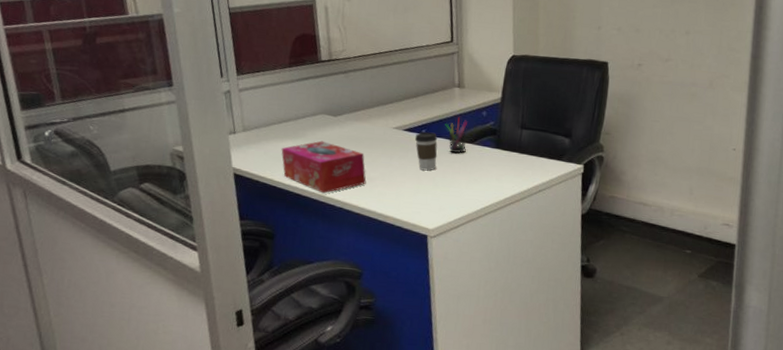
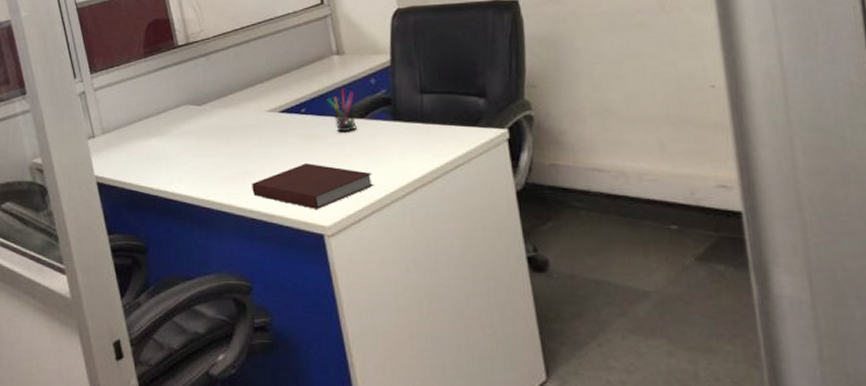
tissue box: present [281,140,366,194] -> none [145,135,244,196]
notebook: none [372,176,474,215] -> present [252,163,374,209]
coffee cup: present [414,132,438,171] -> none [293,110,324,157]

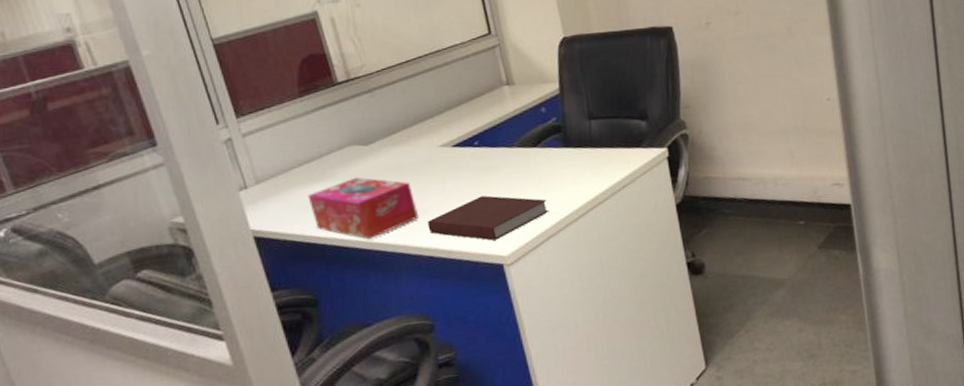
tissue box: none [145,135,244,196] -> present [308,177,419,240]
pen holder: present [327,89,357,133] -> none [499,119,530,163]

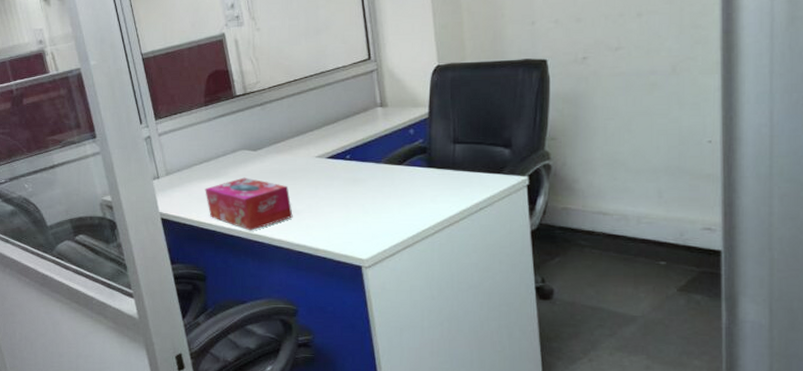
notebook: present [427,195,549,241] -> none [300,204,408,244]

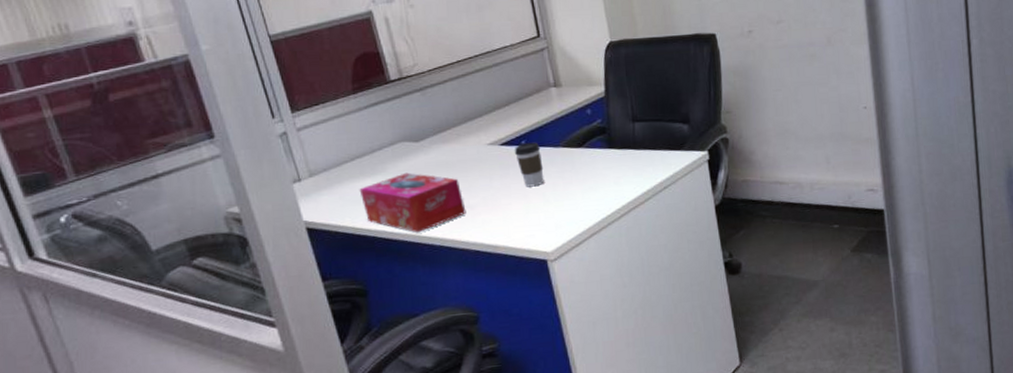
coffee cup: none [339,157,365,198] -> present [514,142,544,187]

